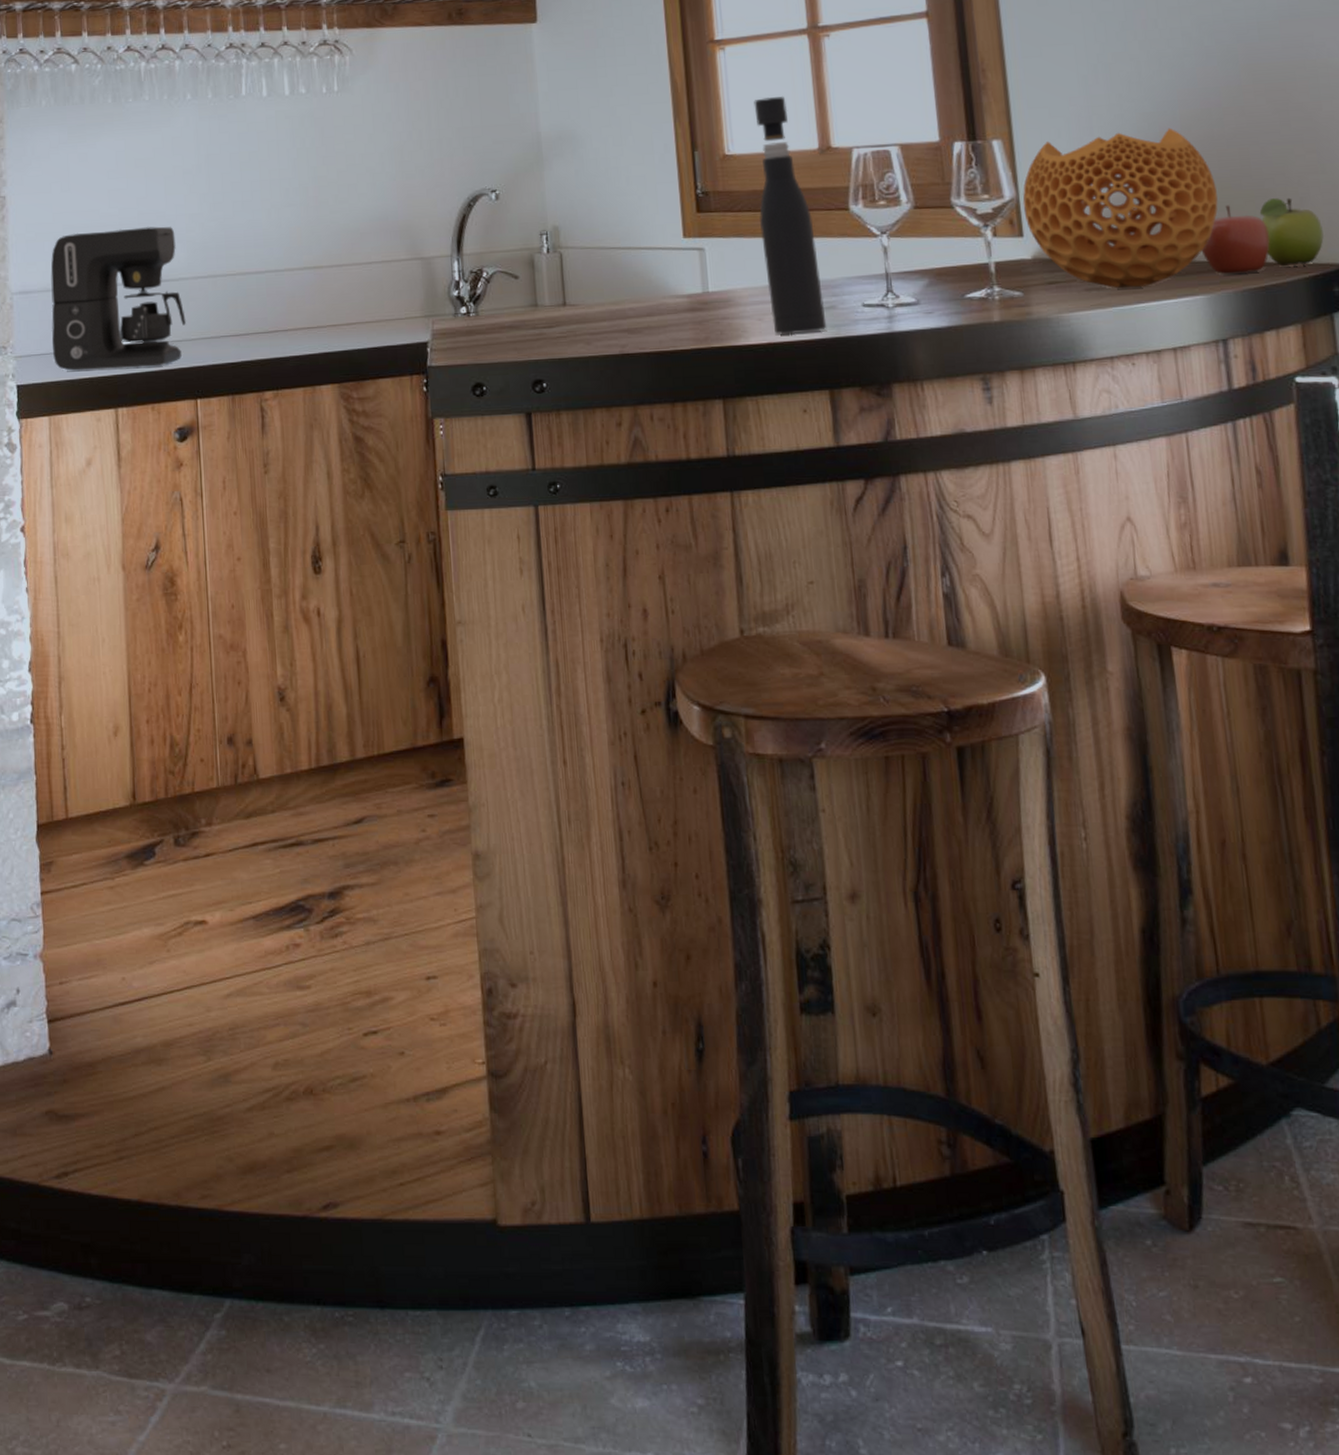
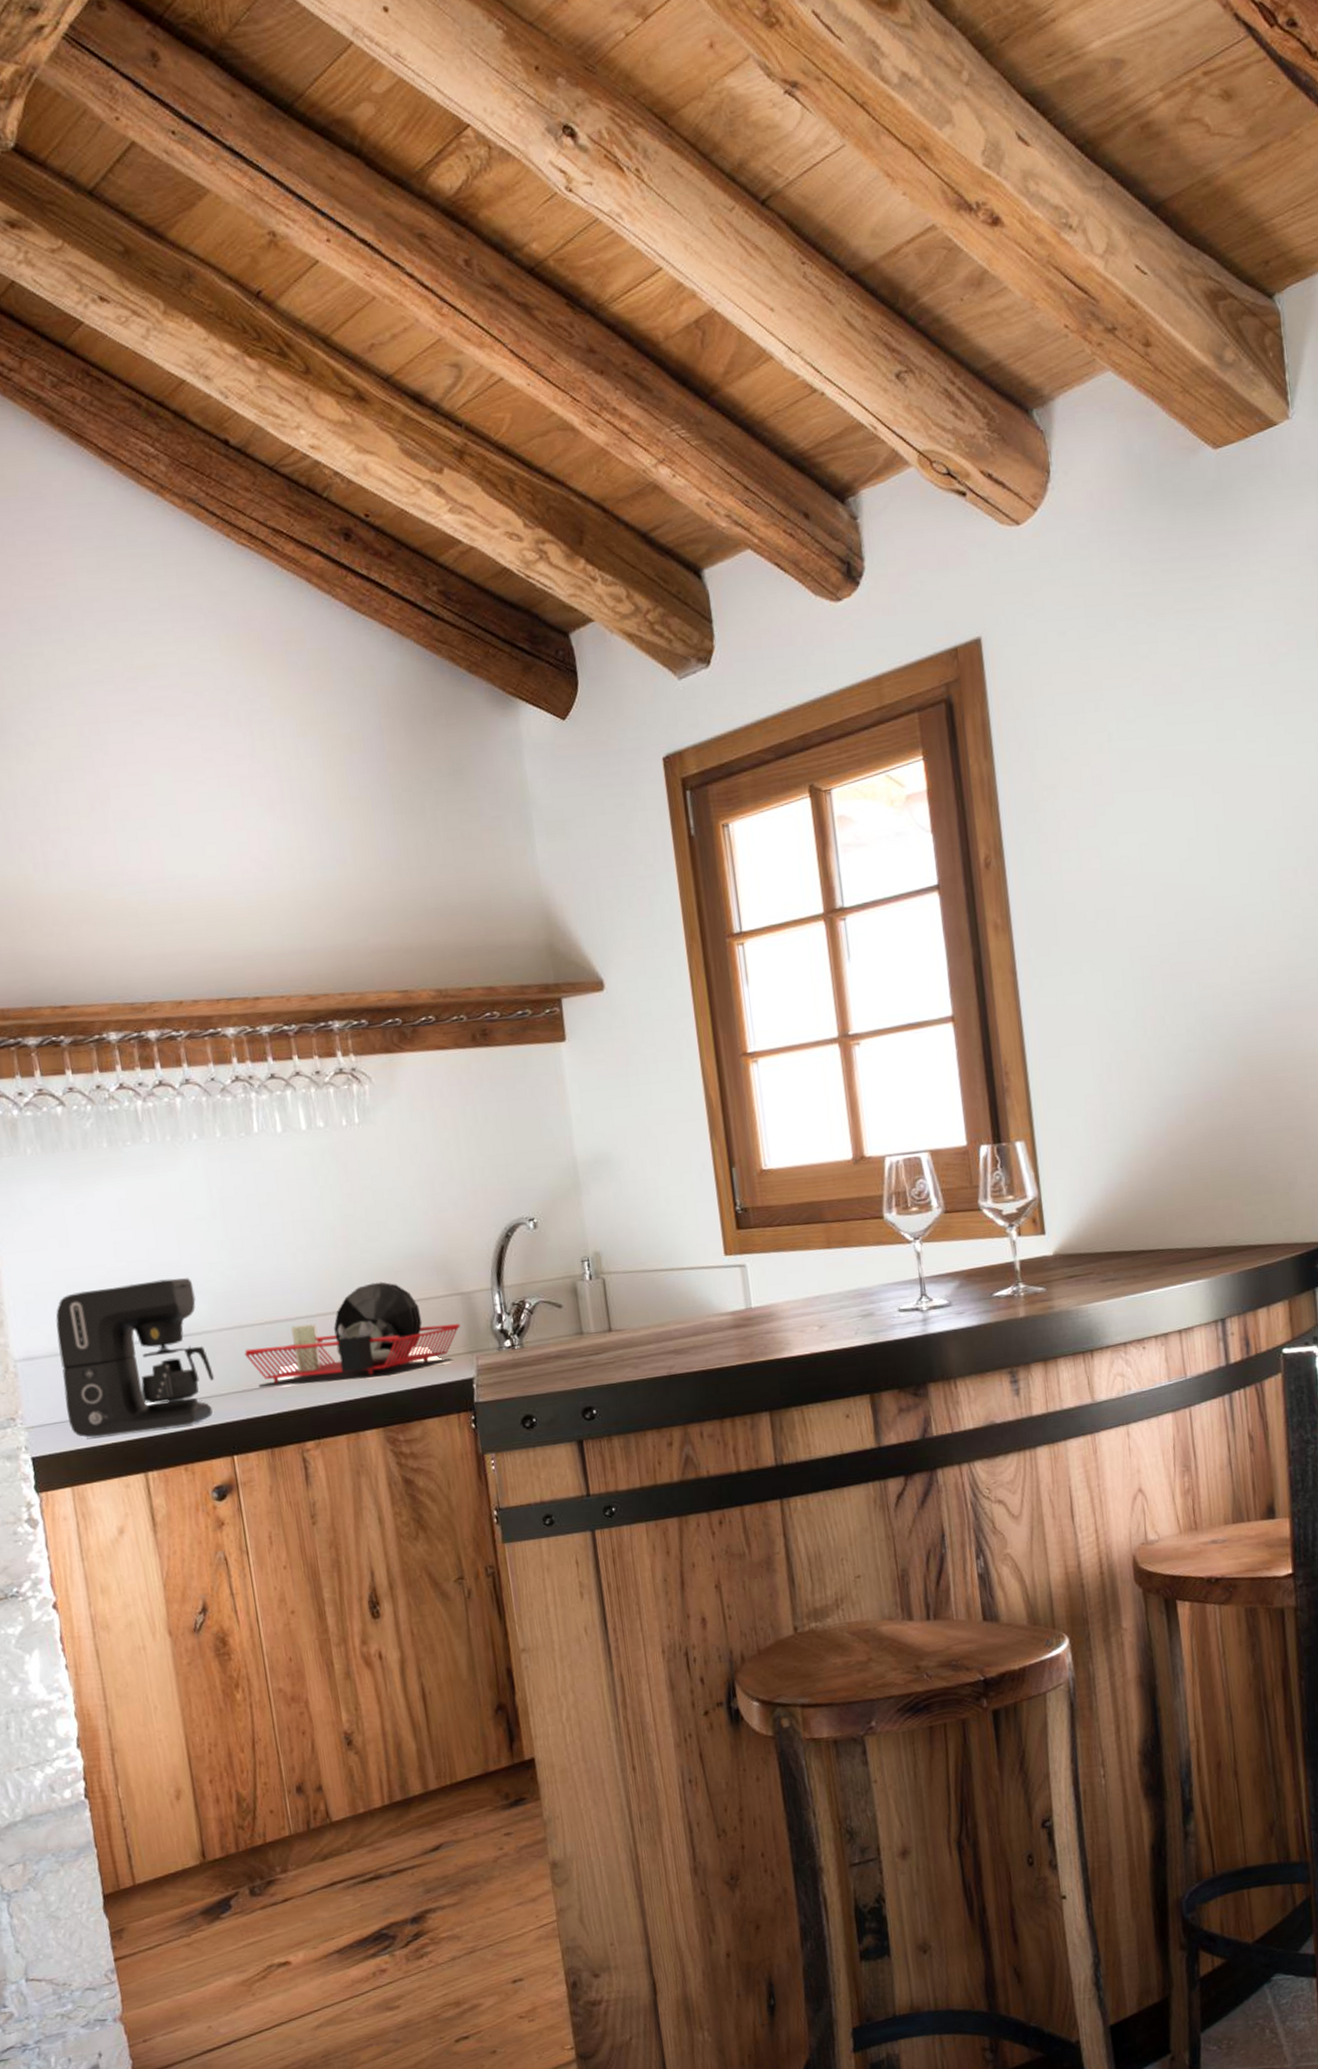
dish rack: none [215,242,419,336] -> present [244,1281,461,1388]
pepper grinder: present [754,95,827,335] -> none [788,1107,866,1345]
decorative bowl: present [1022,127,1218,288] -> none [1044,1121,1218,1278]
fruit: present [1201,205,1270,274] -> none [1203,1193,1263,1258]
fruit: present [1259,197,1324,267] -> none [1254,1183,1309,1248]

